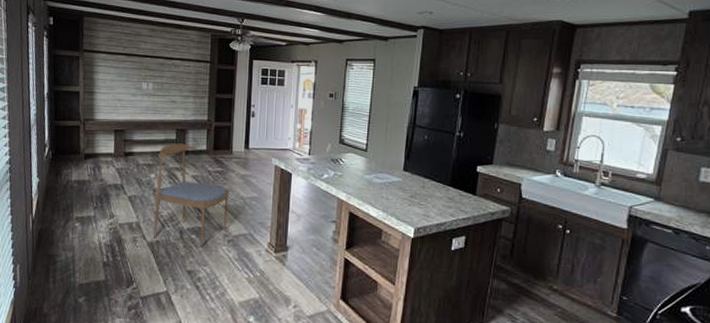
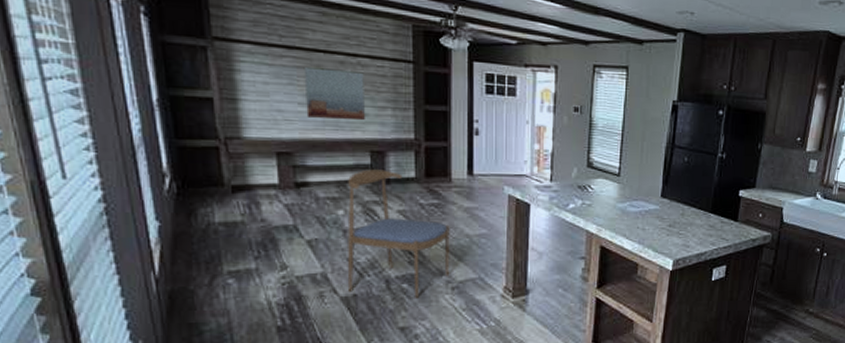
wall art: none [136,68,176,107] -> present [303,67,365,121]

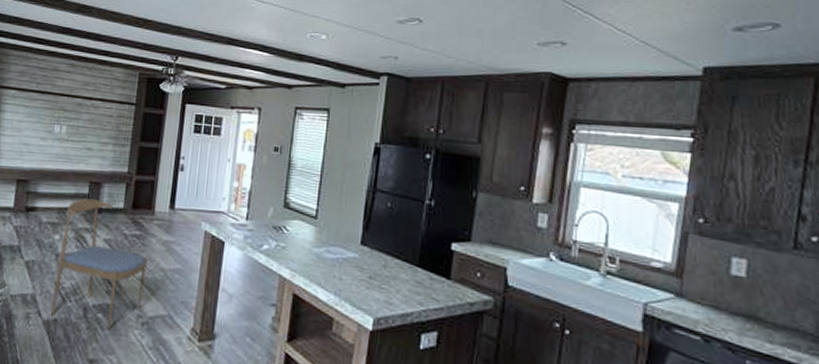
wall art: present [303,67,365,121] -> none [45,108,95,155]

